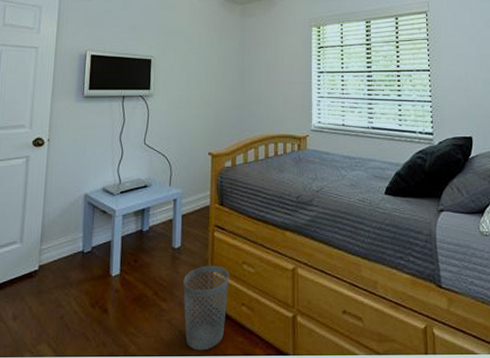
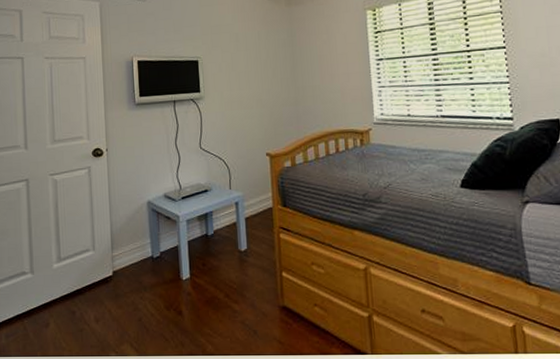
wastebasket: present [183,265,230,351] -> none [253,267,300,350]

